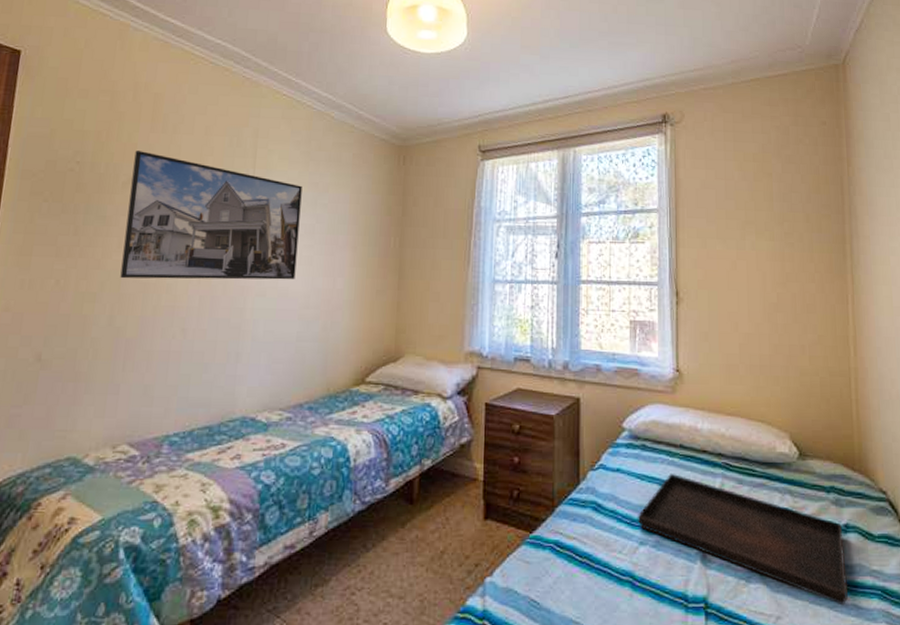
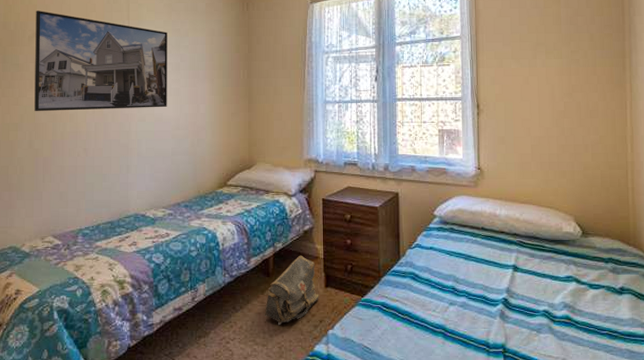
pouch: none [403,476,476,571] -> present [264,255,319,326]
serving tray: present [637,473,848,606] -> none [447,249,623,350]

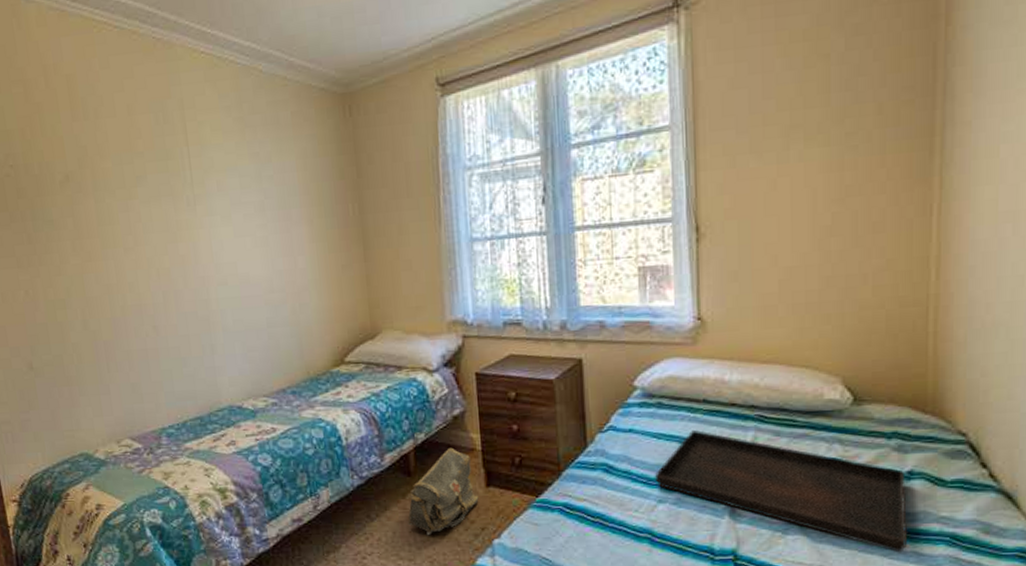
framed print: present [34,11,167,112] -> none [63,143,254,283]
serving tray: none [447,249,623,350] -> present [654,429,908,553]

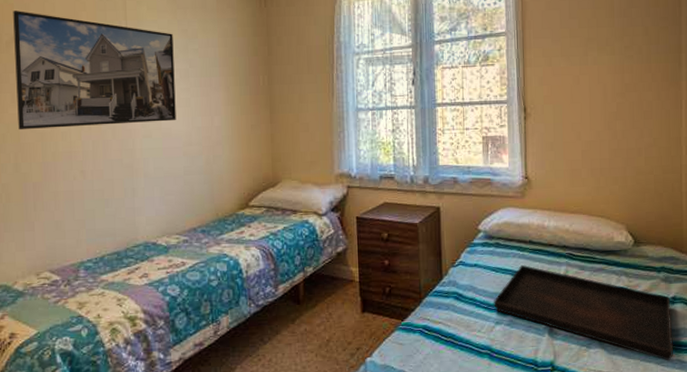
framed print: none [63,143,254,283] -> present [13,11,176,130]
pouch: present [407,447,479,536] -> none [295,279,355,356]

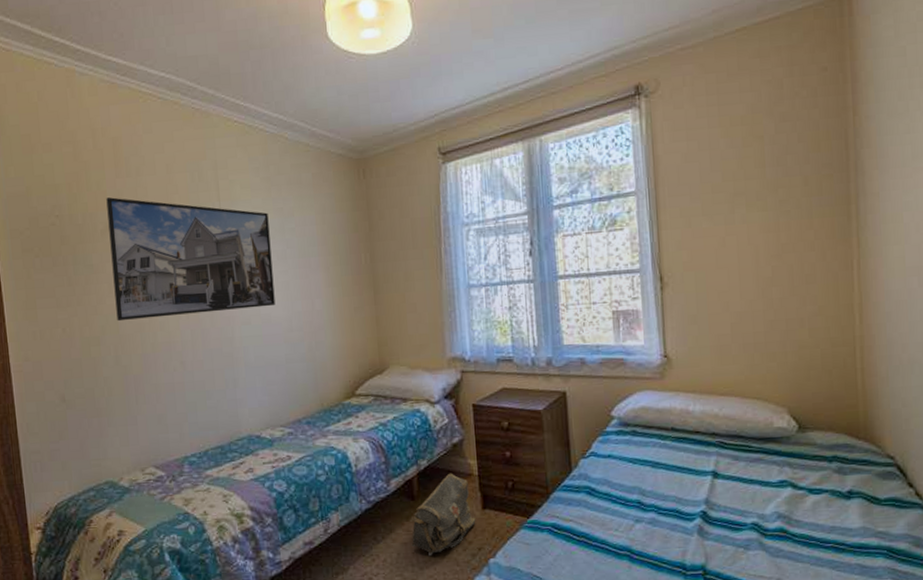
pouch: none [295,279,355,356] -> present [411,473,476,557]
serving tray: present [493,264,674,361] -> none [631,454,852,566]

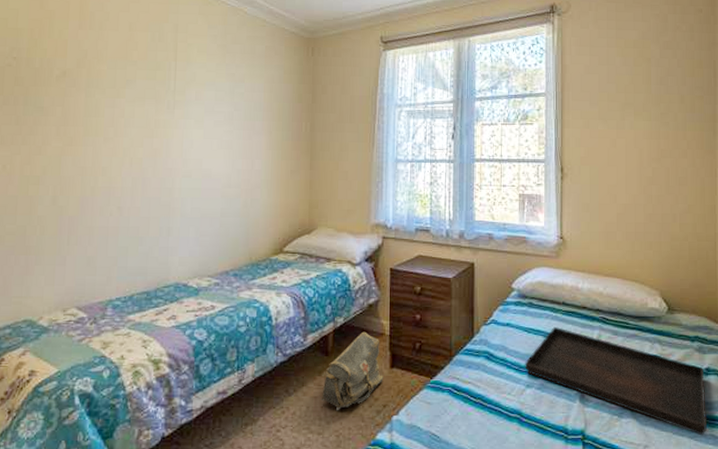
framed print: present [106,197,275,322] -> none [60,46,220,164]
serving tray: none [631,454,852,566] -> present [524,326,708,436]

